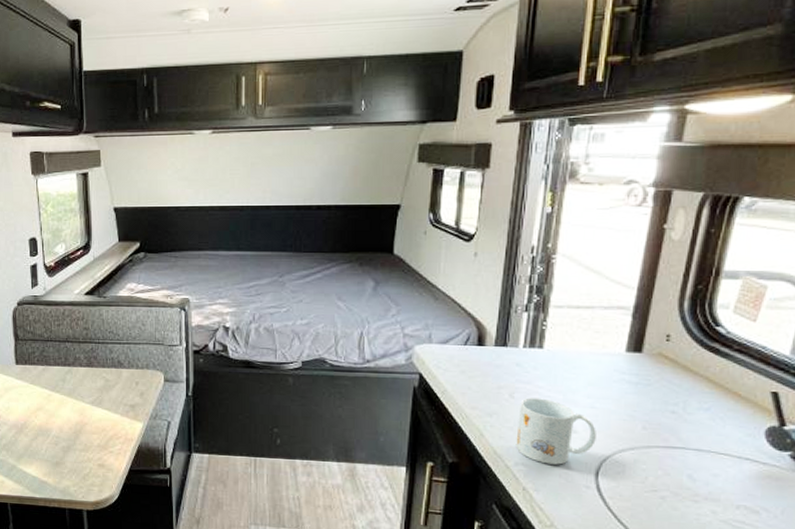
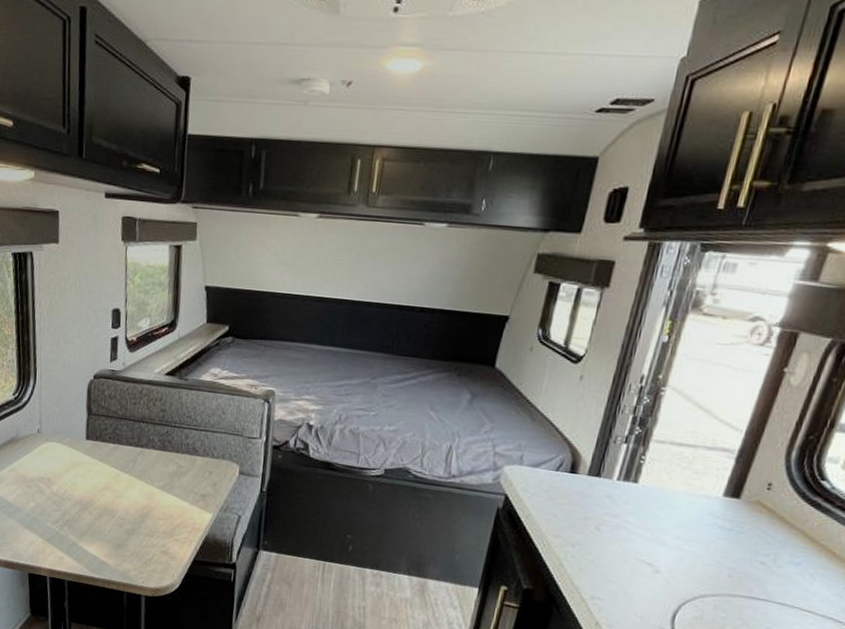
mug: present [515,398,596,465] -> none [594,532,680,604]

